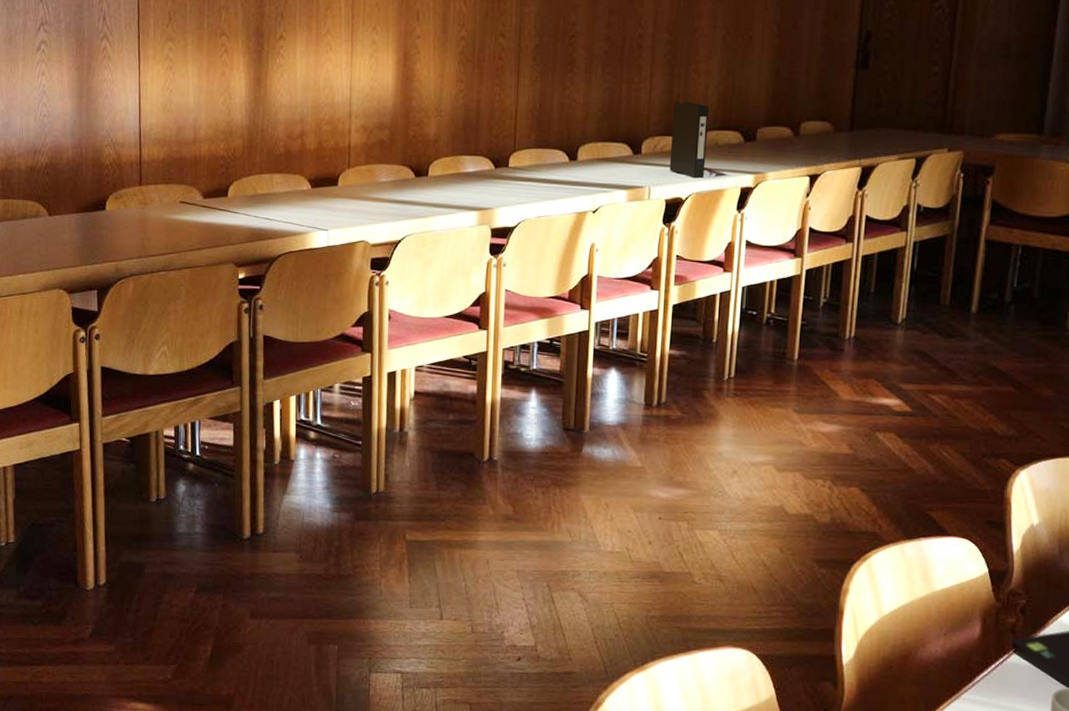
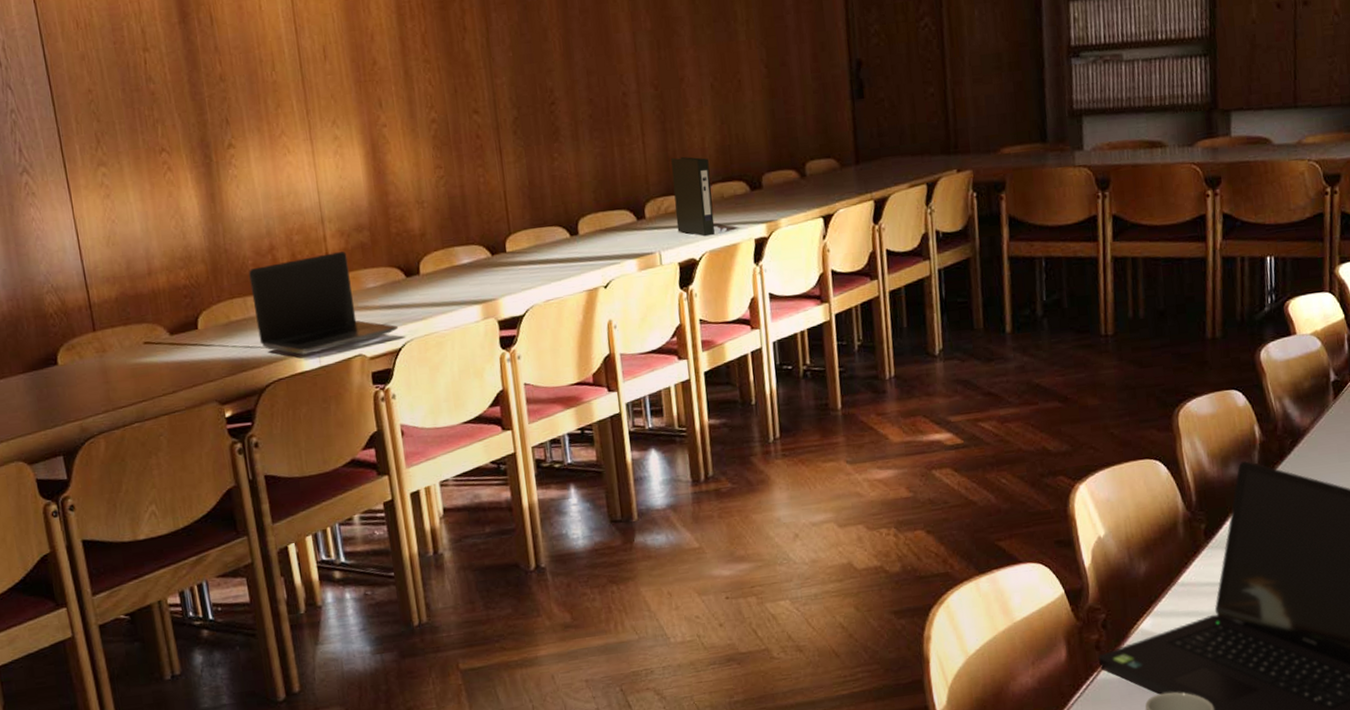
laptop computer: none [278,145,402,233] -> present [249,251,399,355]

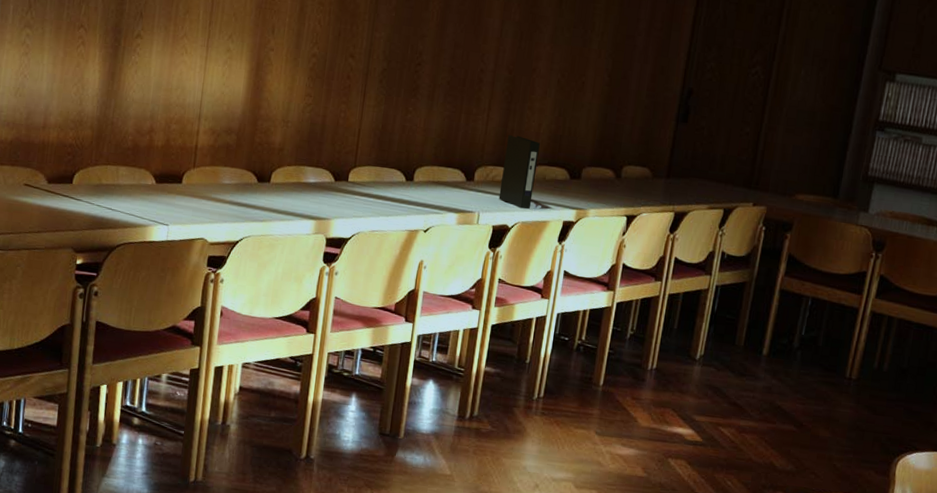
laptop computer: present [249,251,399,355] -> none [121,143,241,227]

